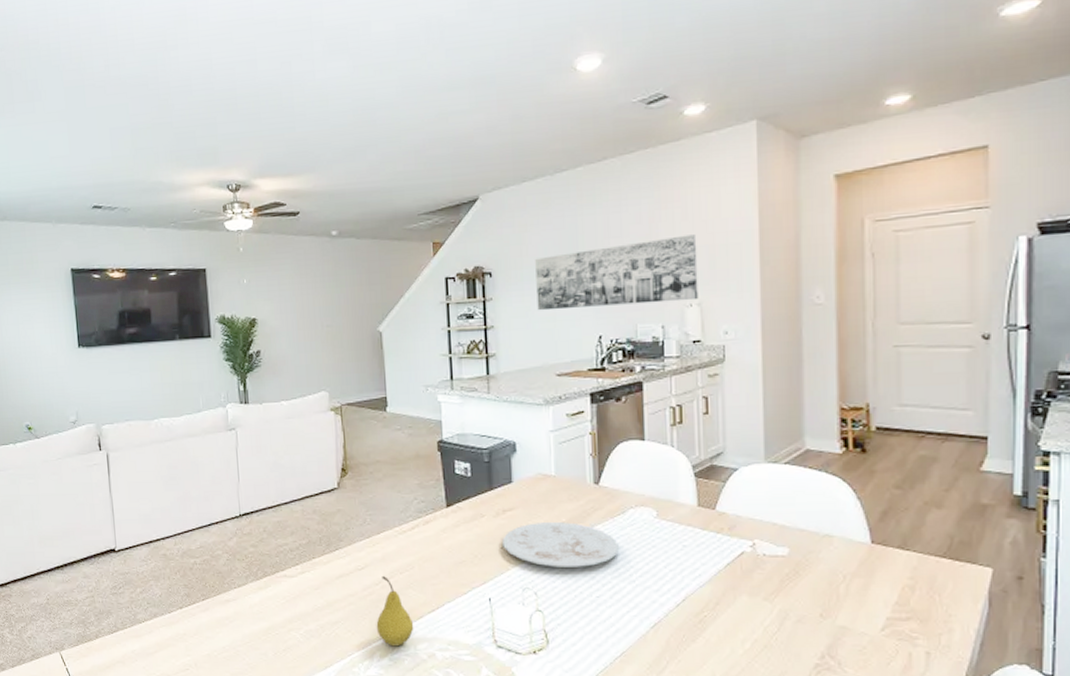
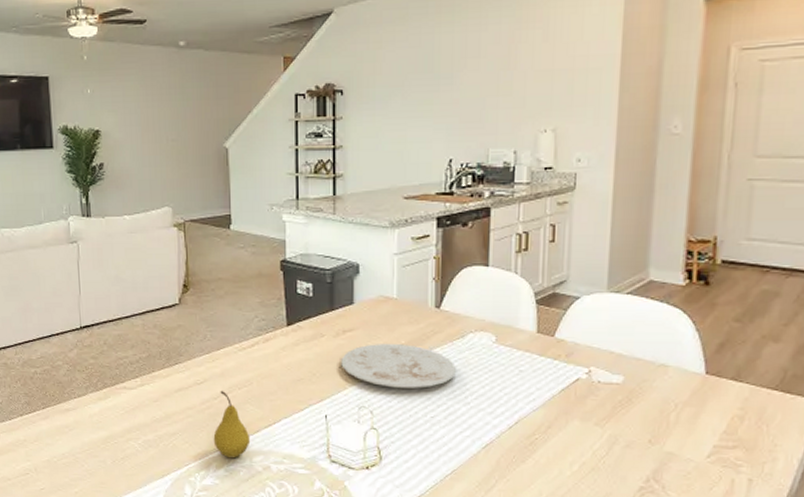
wall art: present [535,234,699,311] -> none [388,57,557,132]

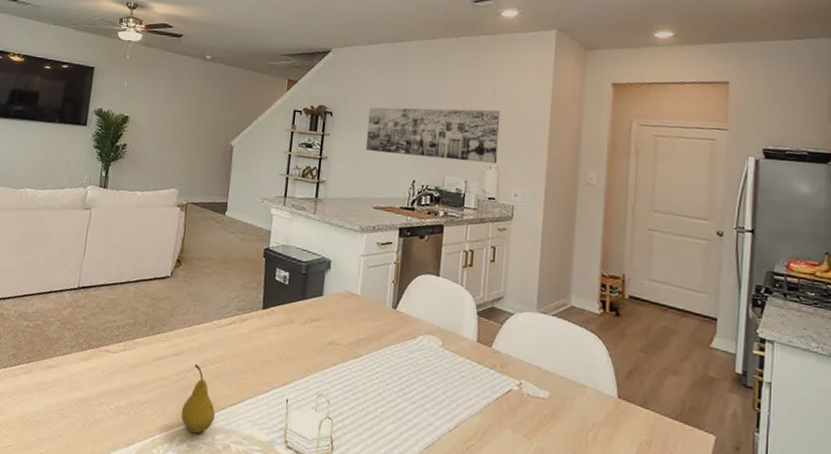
plate: present [341,344,457,388] -> none [306,335,407,383]
wall art: none [388,57,557,132] -> present [366,107,501,164]

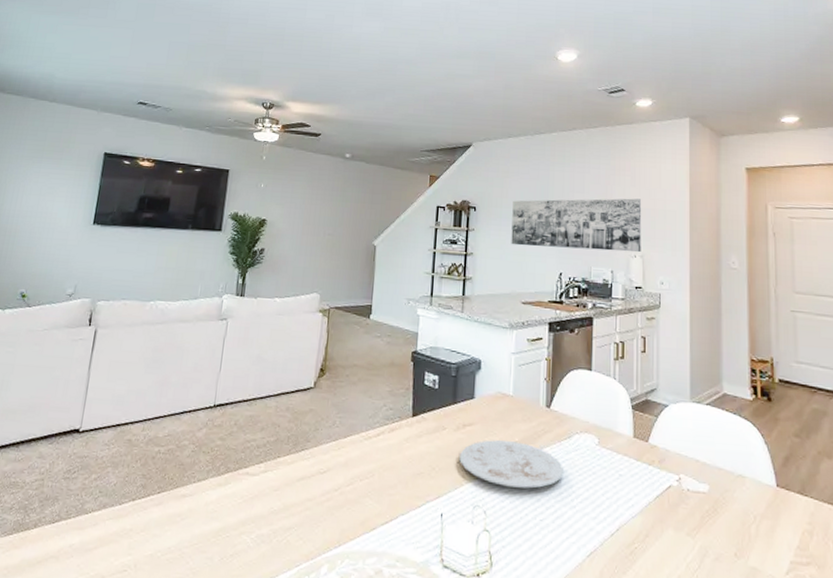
fruit: present [181,364,216,434] -> none [328,482,366,560]
plate: none [306,335,407,383] -> present [459,440,565,489]

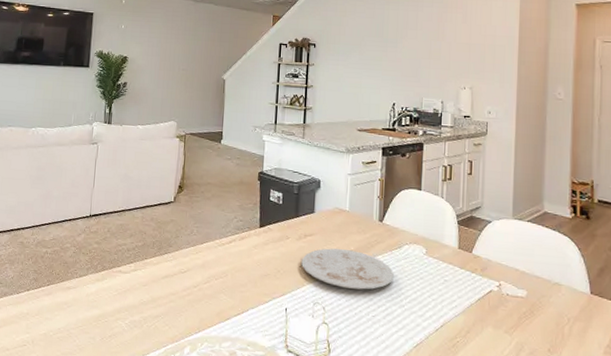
wall art: present [511,198,642,252] -> none [348,34,473,84]

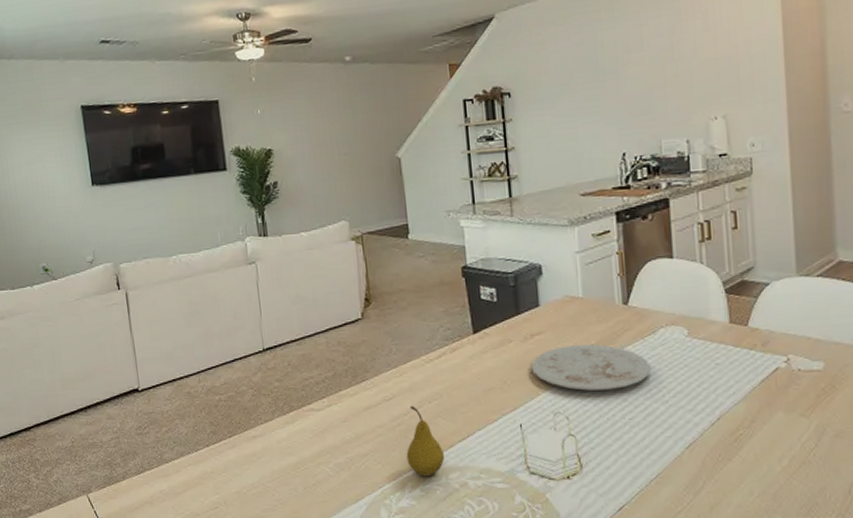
fruit: none [190,280,222,343] -> present [406,406,445,477]

